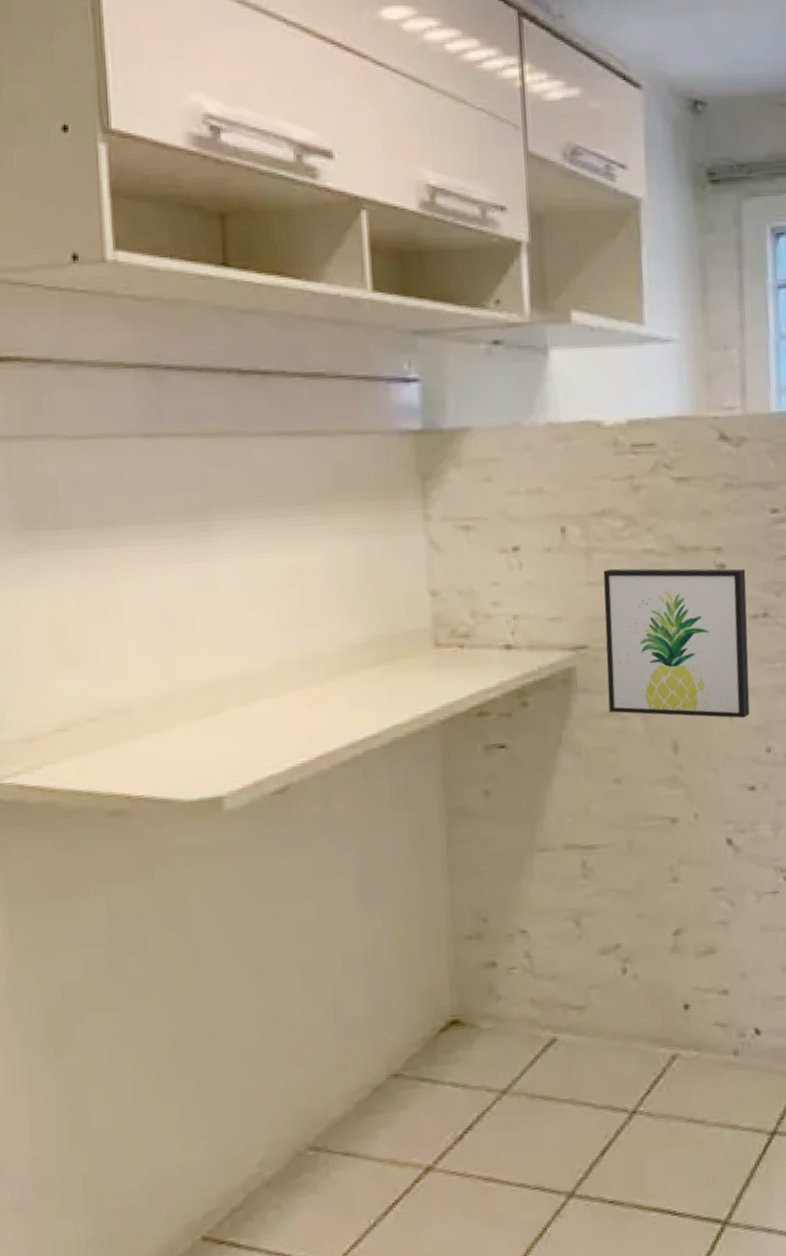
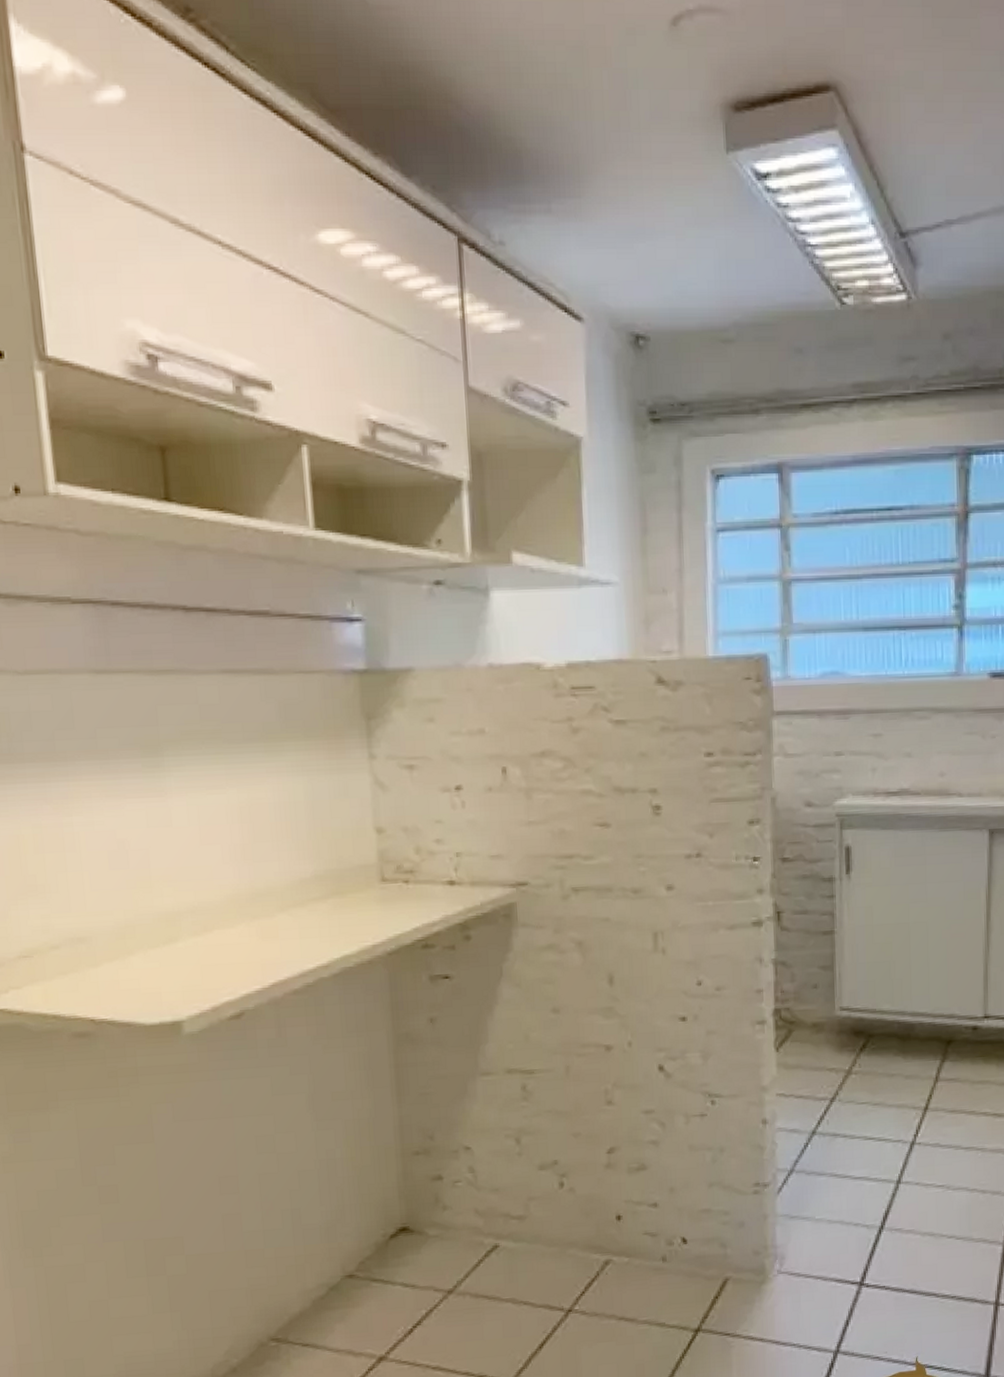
wall art: present [603,568,750,718] -> none [543,808,682,953]

